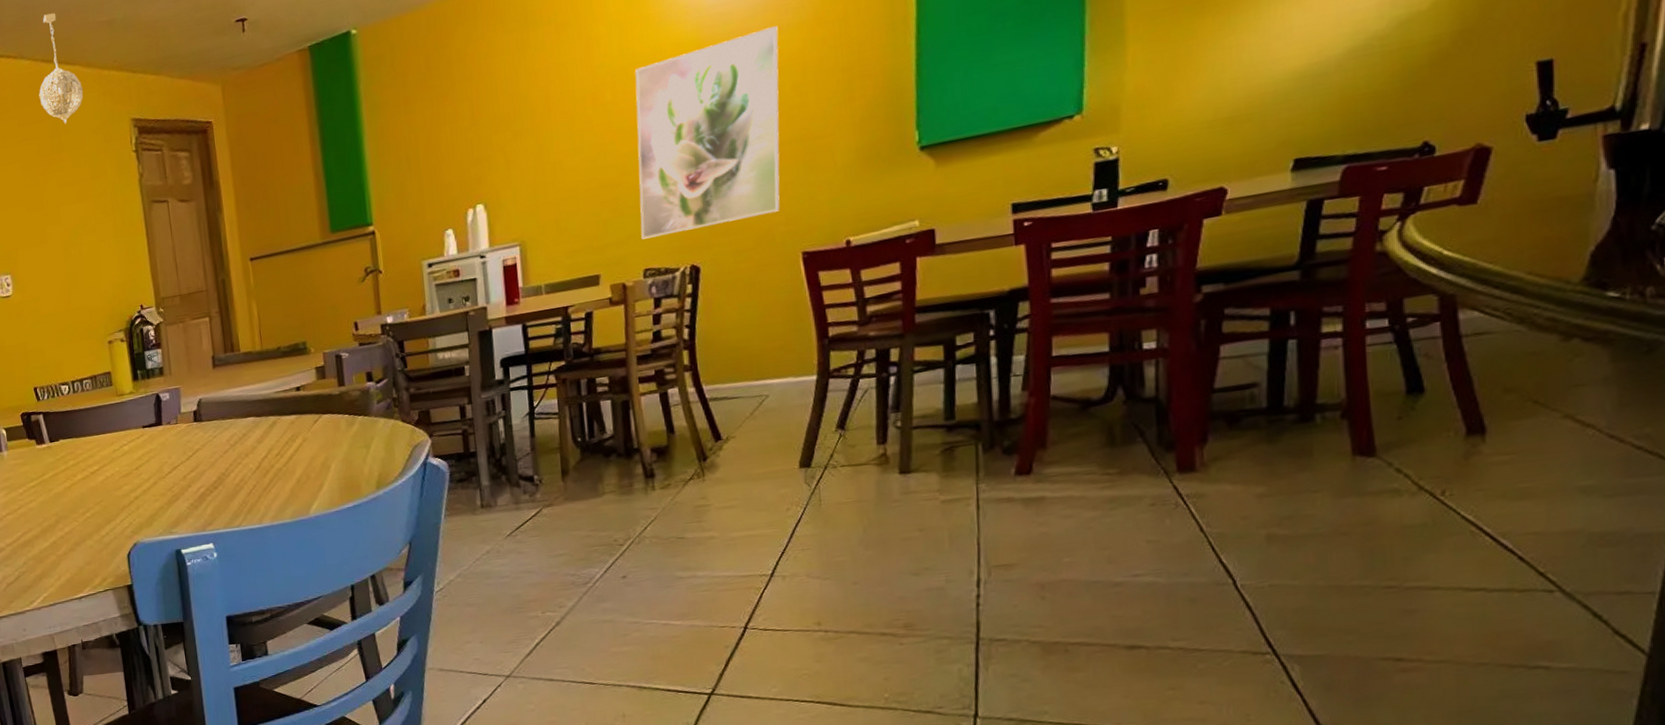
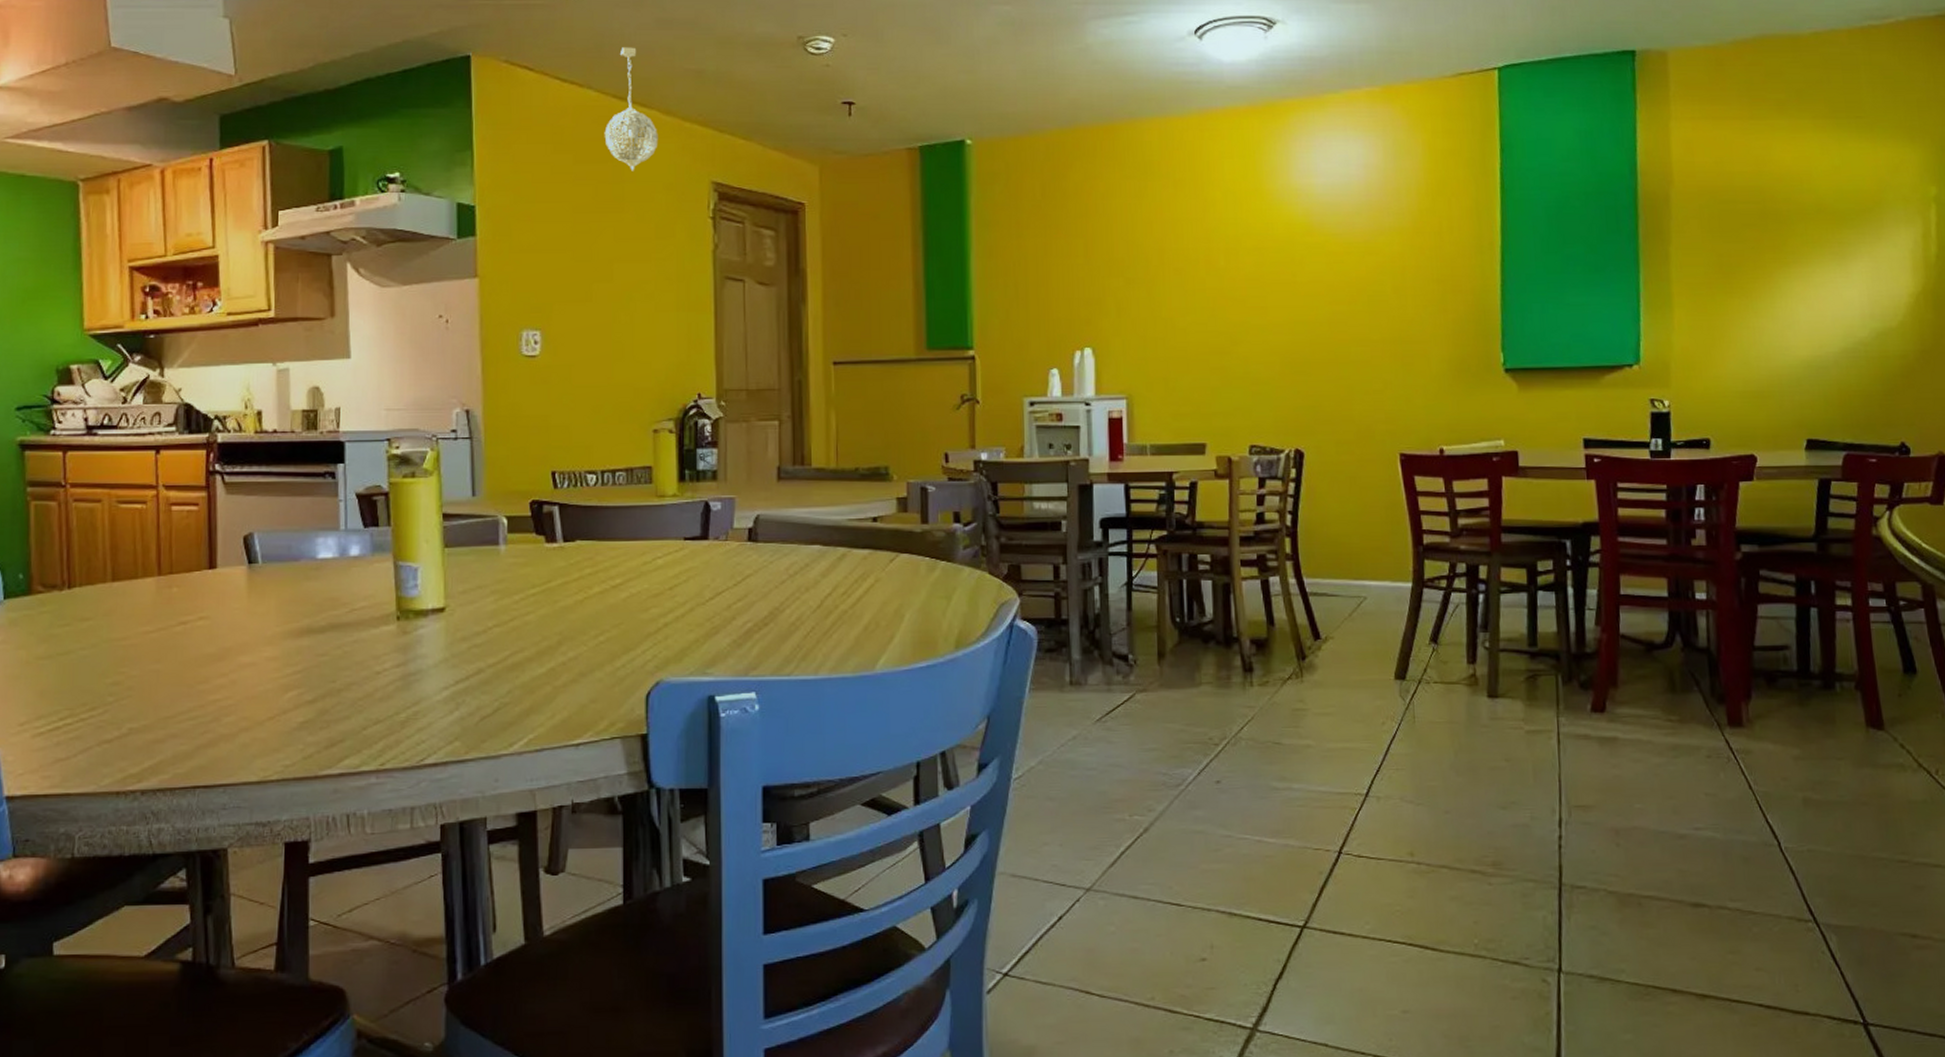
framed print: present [635,26,780,240] -> none [1248,227,1381,414]

